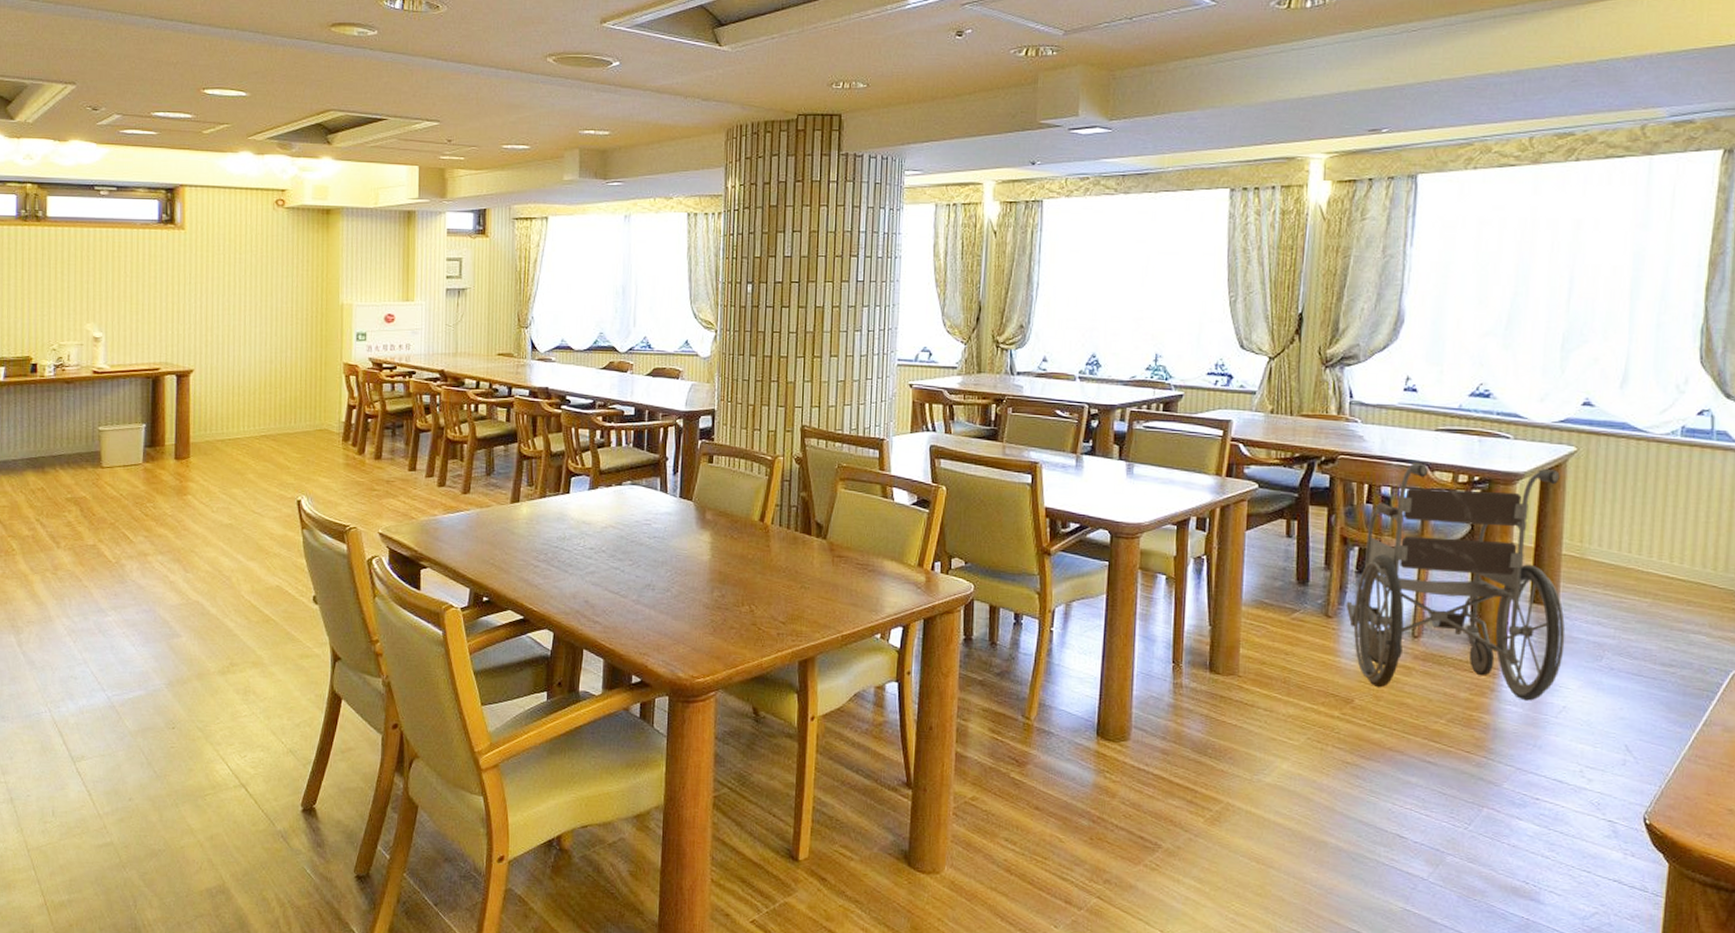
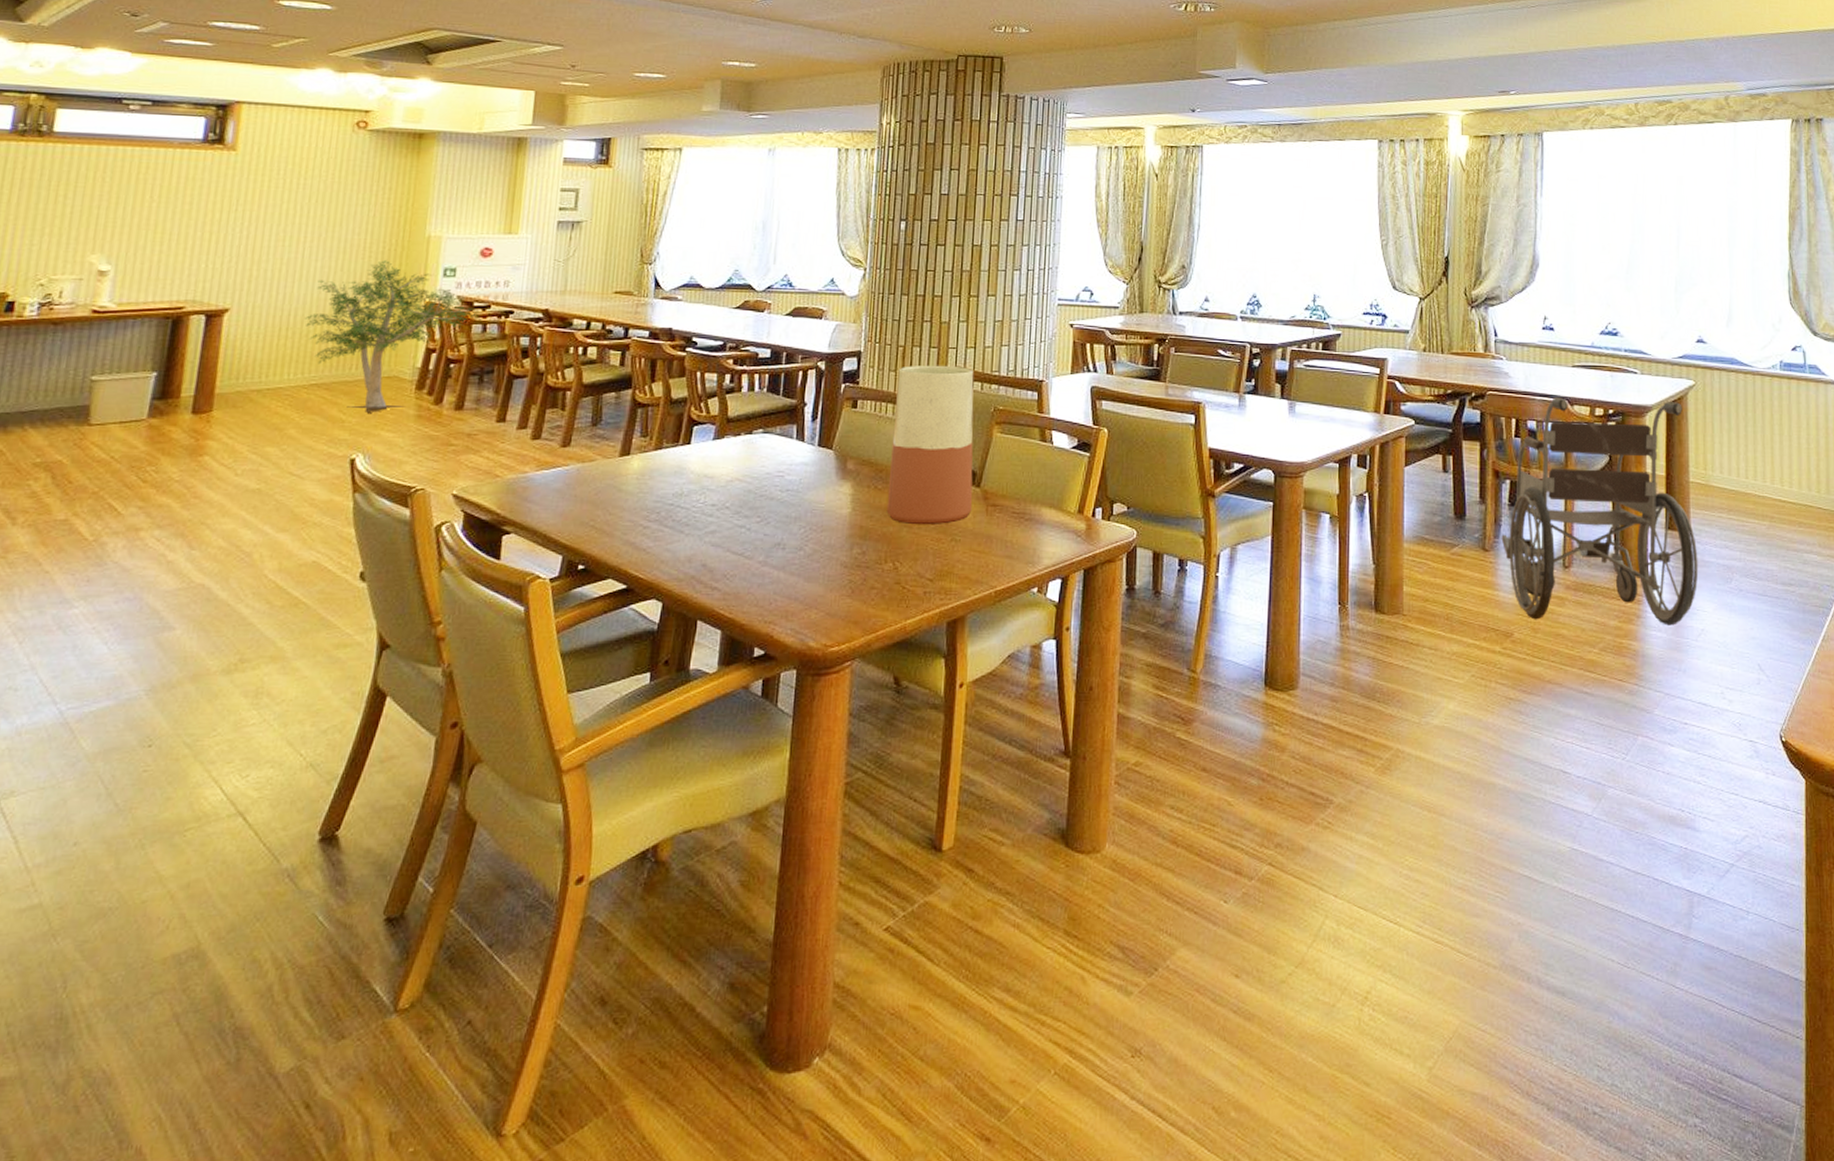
potted tree: none [252,326,390,461] -> present [305,260,482,413]
vase: none [742,423,820,572] -> present [886,365,974,524]

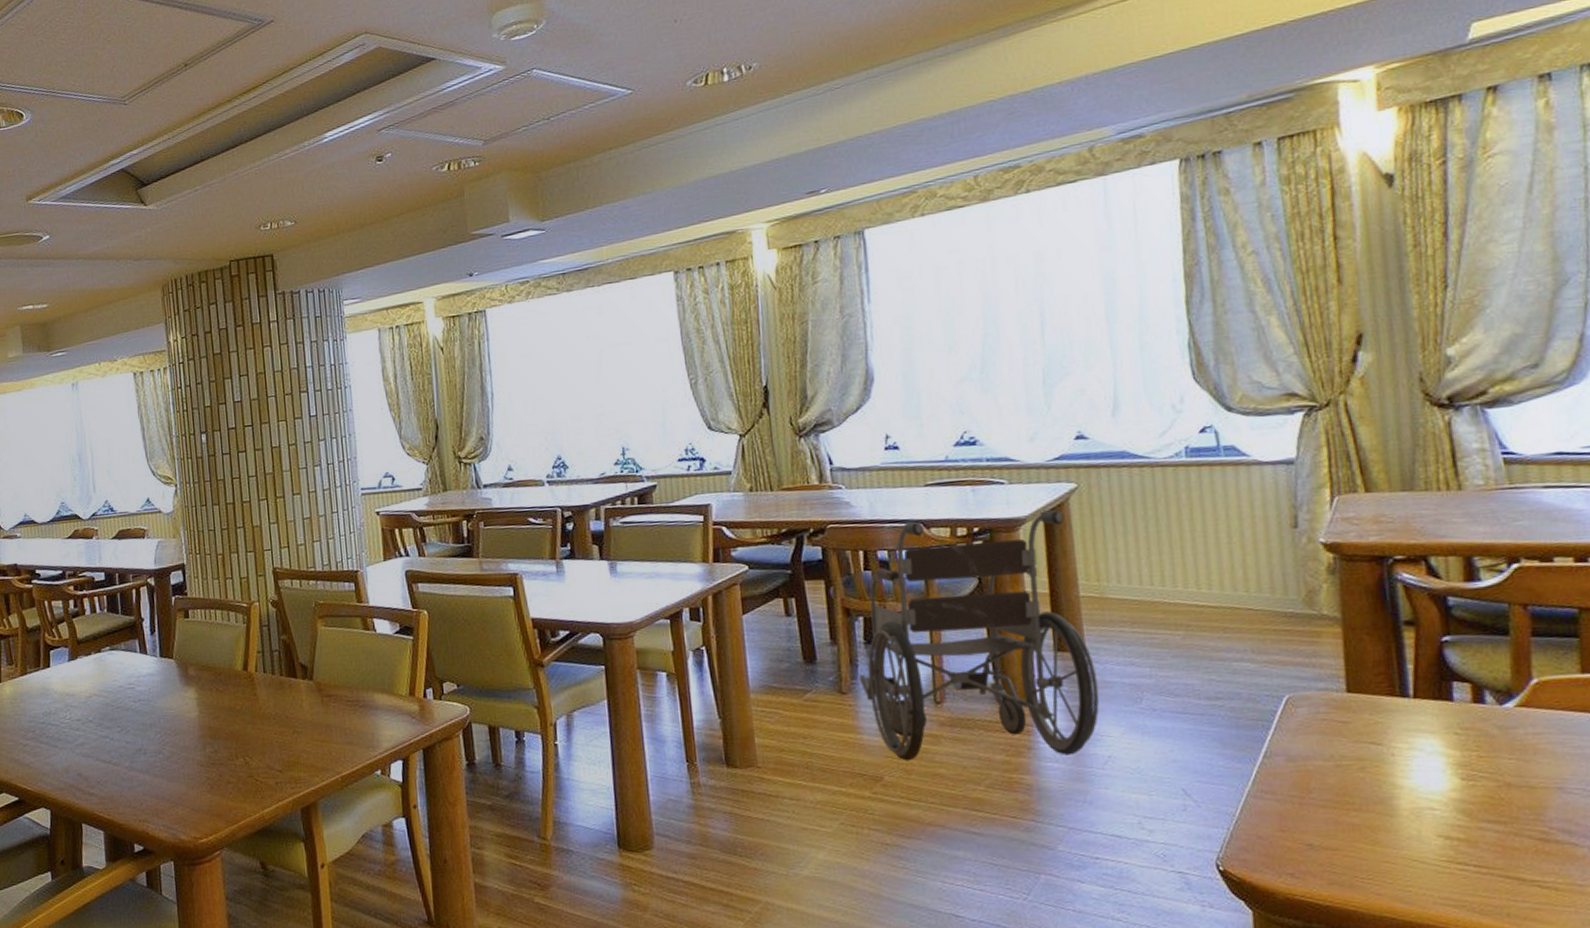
vase: present [886,365,974,524] -> none [221,567,309,721]

